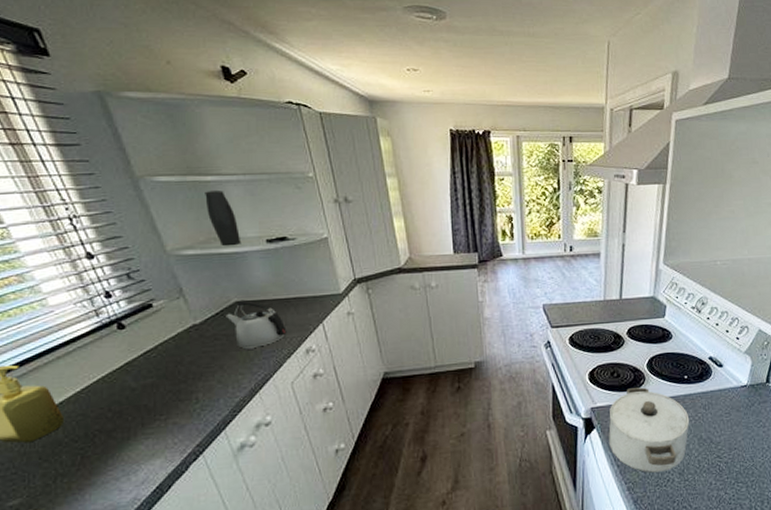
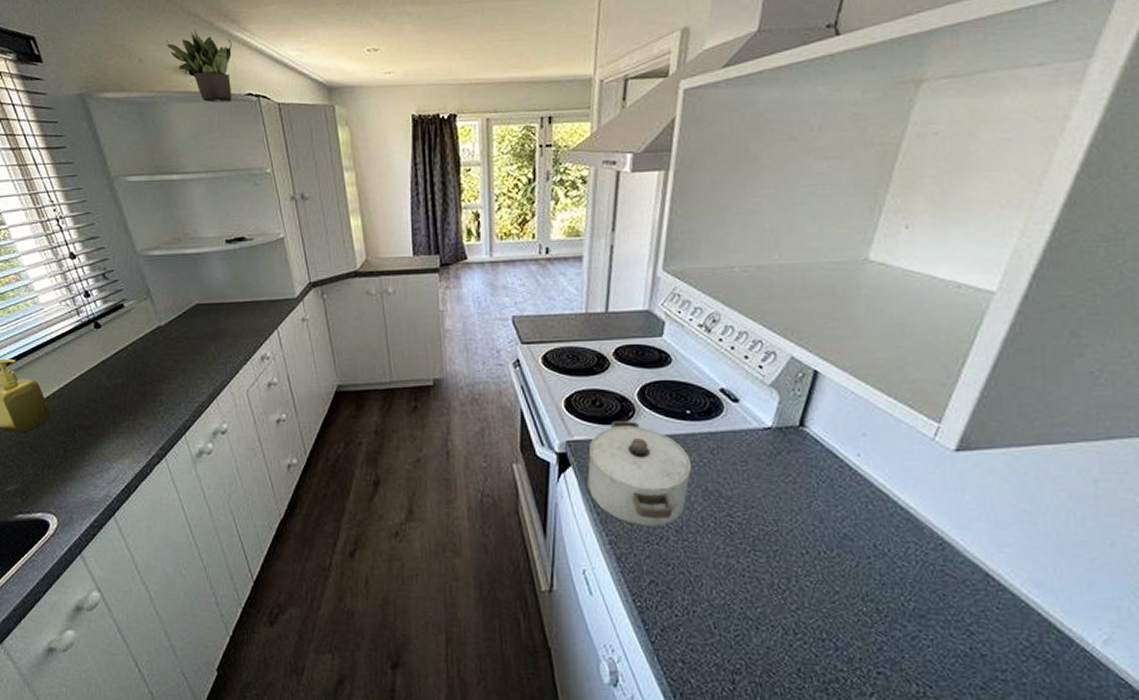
potted plant: none [197,36,271,109] -> present [166,28,232,103]
vase: present [205,191,242,247] -> none [171,189,203,247]
kettle: present [225,299,287,350] -> none [187,302,243,354]

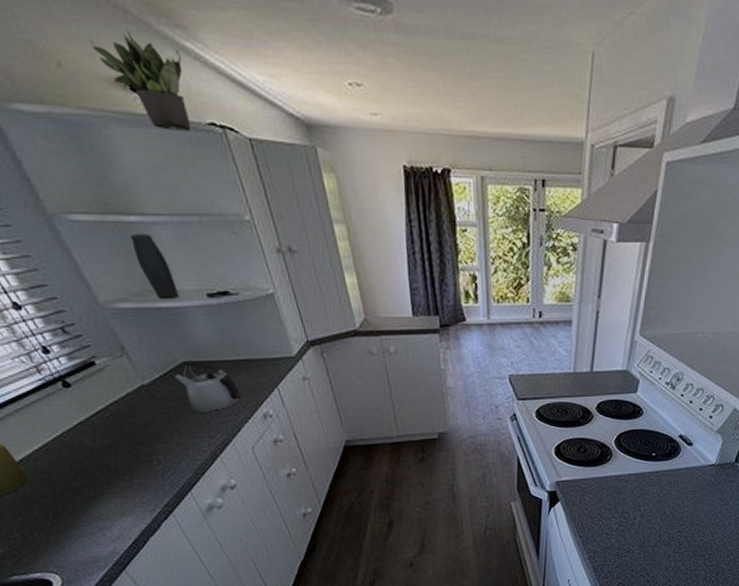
vase: none [171,189,203,247] -> present [130,234,180,300]
kettle: none [187,302,243,354] -> present [174,360,241,413]
cooking pot: present [587,421,692,526] -> none [573,463,654,544]

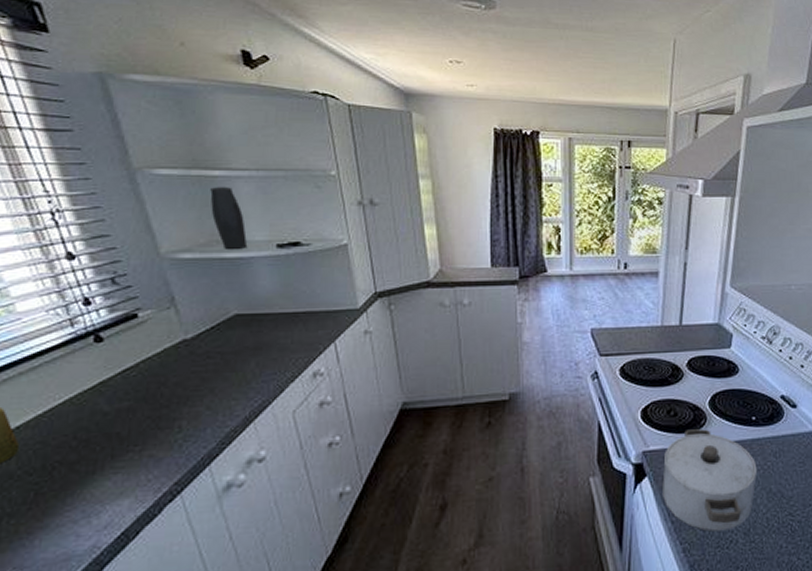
potted plant: present [90,29,192,132] -> none [216,18,297,99]
kettle: present [174,360,241,413] -> none [222,312,292,371]
cooking pot: none [573,463,654,544] -> present [662,429,758,532]

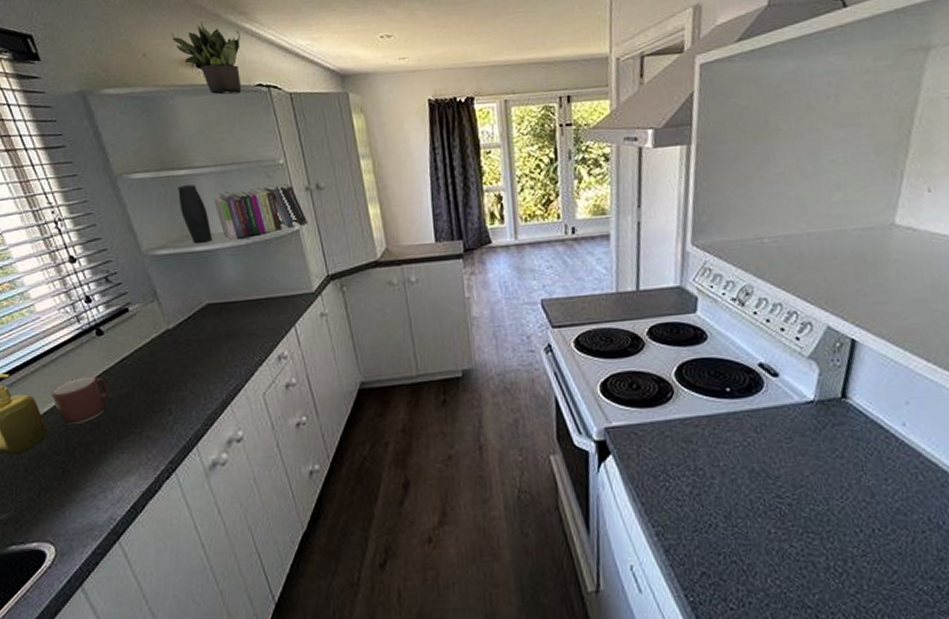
mug: none [26,387,106,441] -> present [50,376,110,424]
potted plant: none [216,18,297,99] -> present [171,21,242,95]
books: none [252,196,359,248] -> present [213,184,309,240]
cooking pot: present [662,429,758,532] -> none [628,402,736,514]

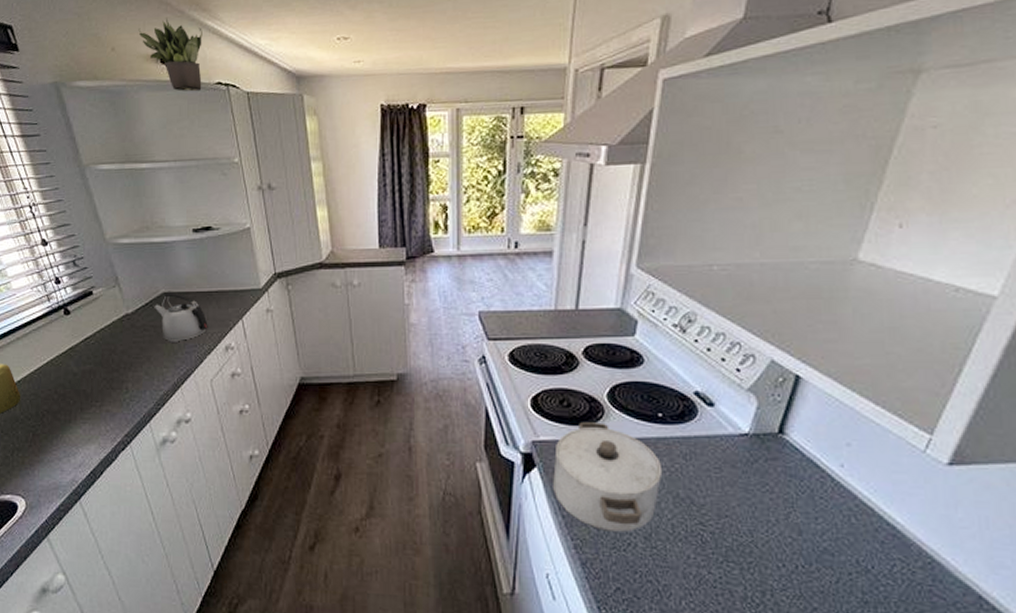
mug: present [50,376,110,424] -> none [23,351,75,393]
vase: present [178,184,213,245] -> none [140,178,170,236]
kettle: none [197,301,258,357] -> present [154,291,208,342]
books: present [213,184,309,240] -> none [172,182,259,233]
cooking pot: none [628,402,736,514] -> present [553,422,663,532]

